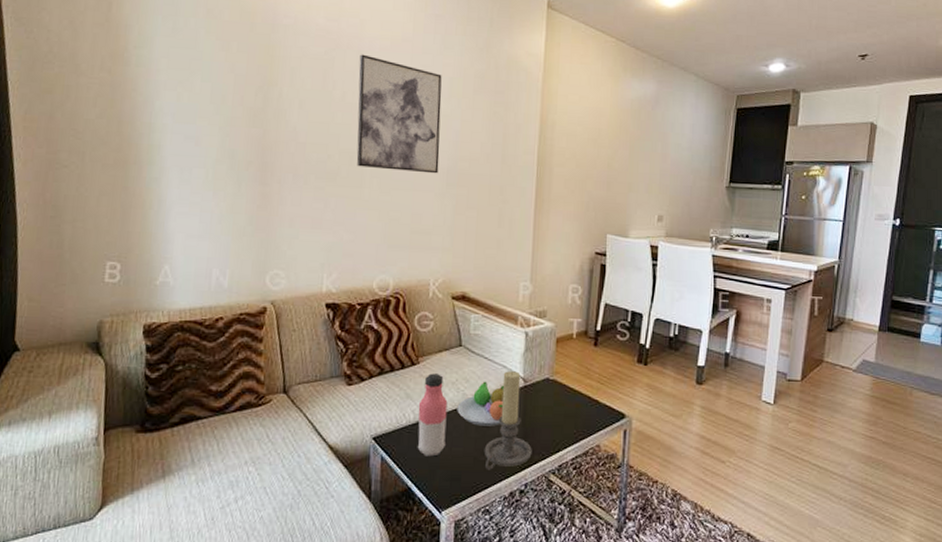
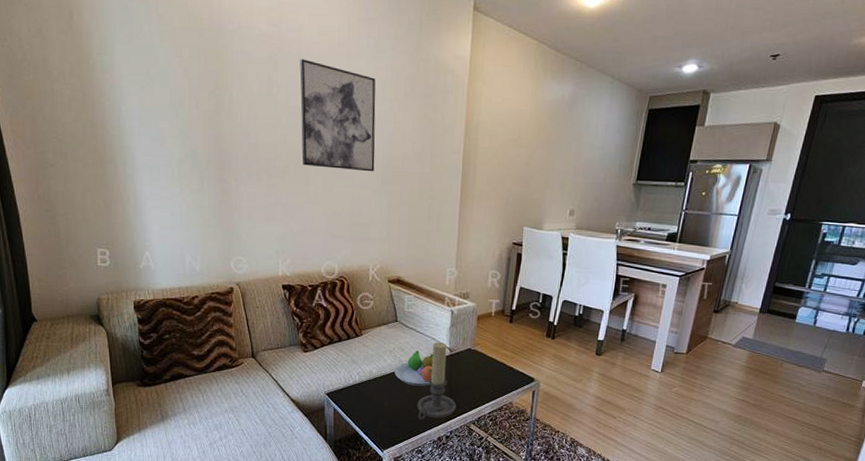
water bottle: present [417,373,448,457] -> none [362,343,387,409]

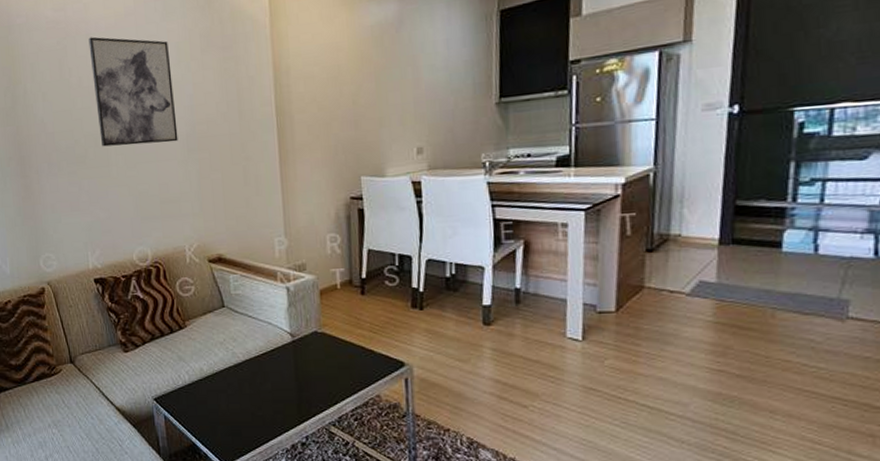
fruit bowl: present [394,350,433,386] -> none [228,339,274,382]
candle holder: present [417,342,456,420] -> none [260,327,309,424]

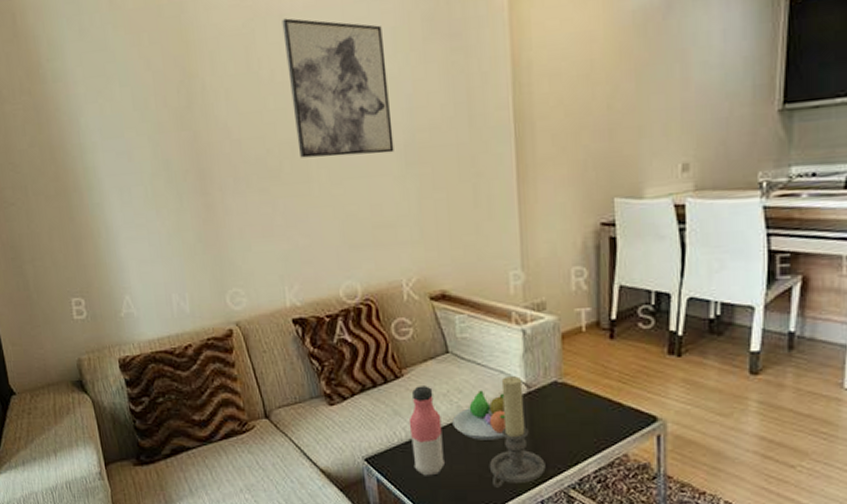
water bottle: none [191,335,222,414] -> present [408,386,444,476]
fruit bowl: none [228,339,274,382] -> present [452,390,506,440]
candle holder: none [260,327,309,424] -> present [489,376,546,488]

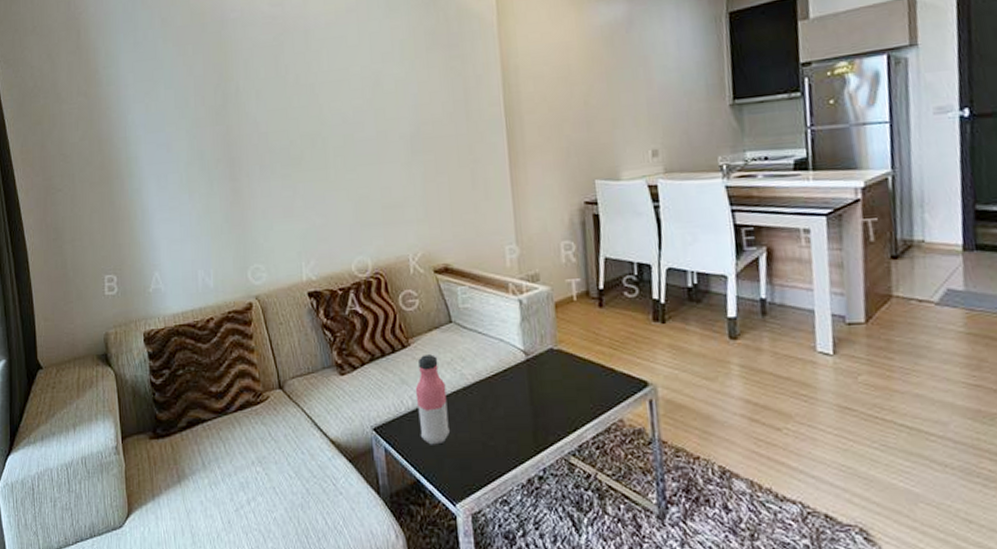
wall art: present [282,18,394,158] -> none [307,33,402,148]
fruit bowl: present [452,390,506,440] -> none [456,358,507,408]
candle holder: present [489,376,546,488] -> none [492,344,546,456]

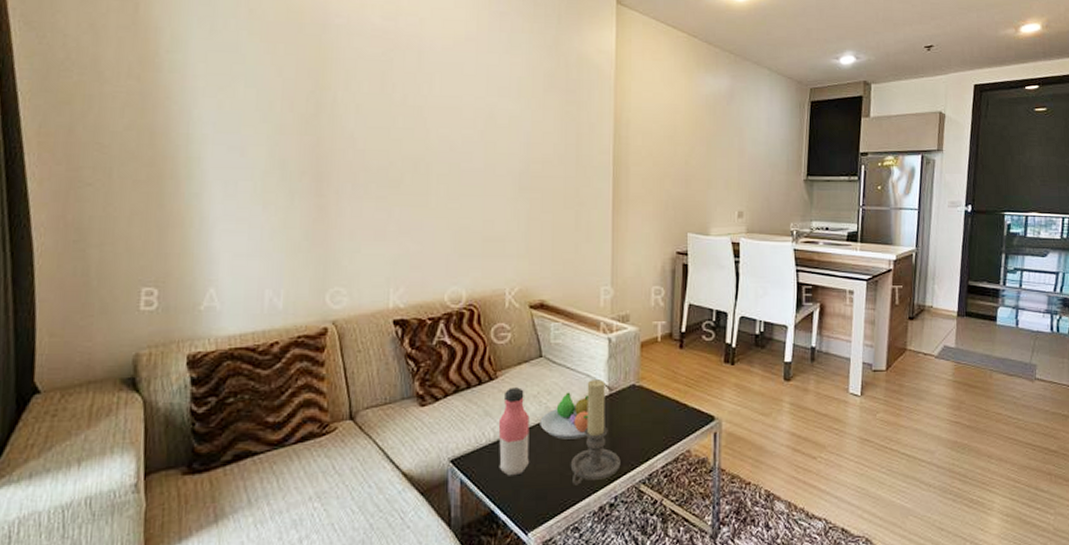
fruit bowl: none [456,358,507,408] -> present [540,392,588,440]
candle holder: none [492,344,546,456] -> present [570,380,621,485]

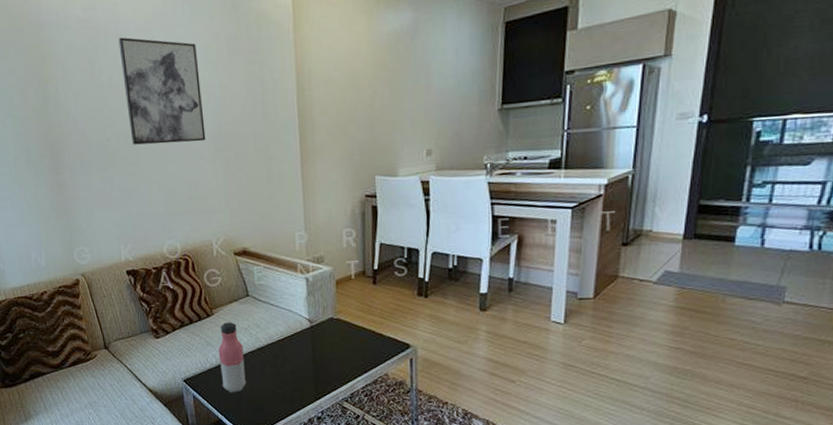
wall art: none [420,54,511,178] -> present [118,37,206,145]
fruit bowl: present [540,392,588,440] -> none [252,325,293,364]
candle holder: present [570,380,621,485] -> none [280,314,325,401]

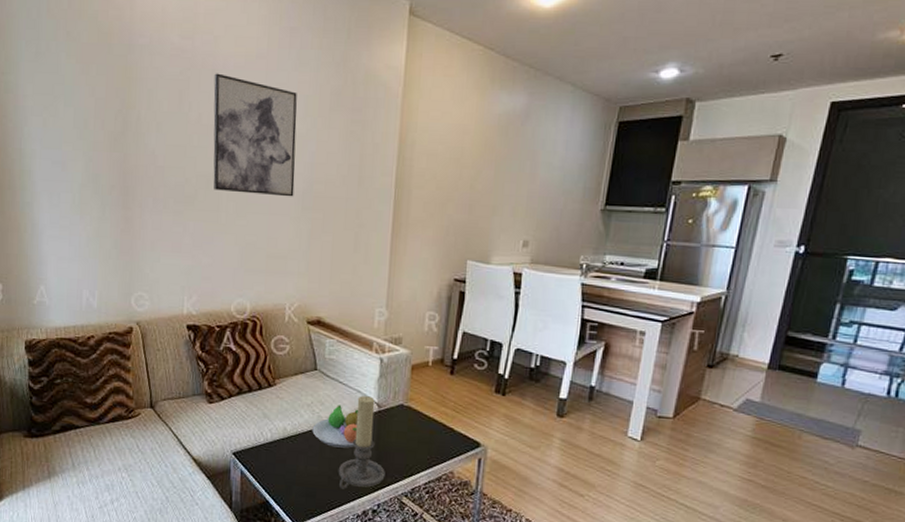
water bottle: present [218,322,246,393] -> none [274,395,303,474]
fruit bowl: none [252,325,293,364] -> present [312,405,358,448]
candle holder: none [280,314,325,401] -> present [338,396,385,489]

